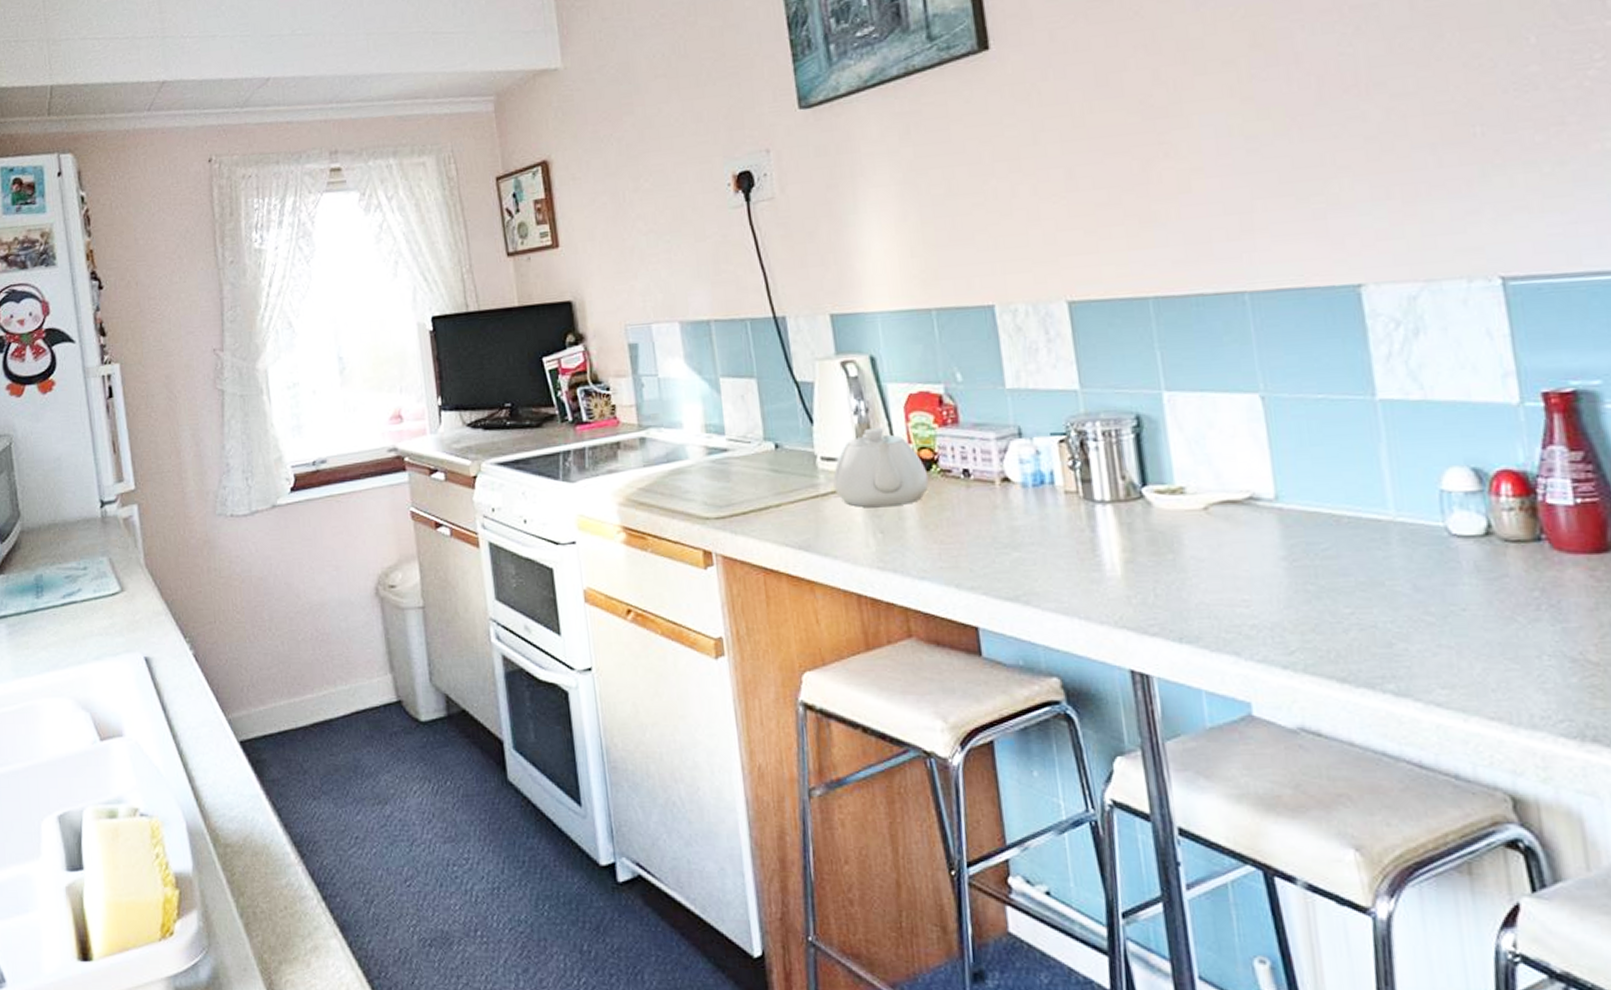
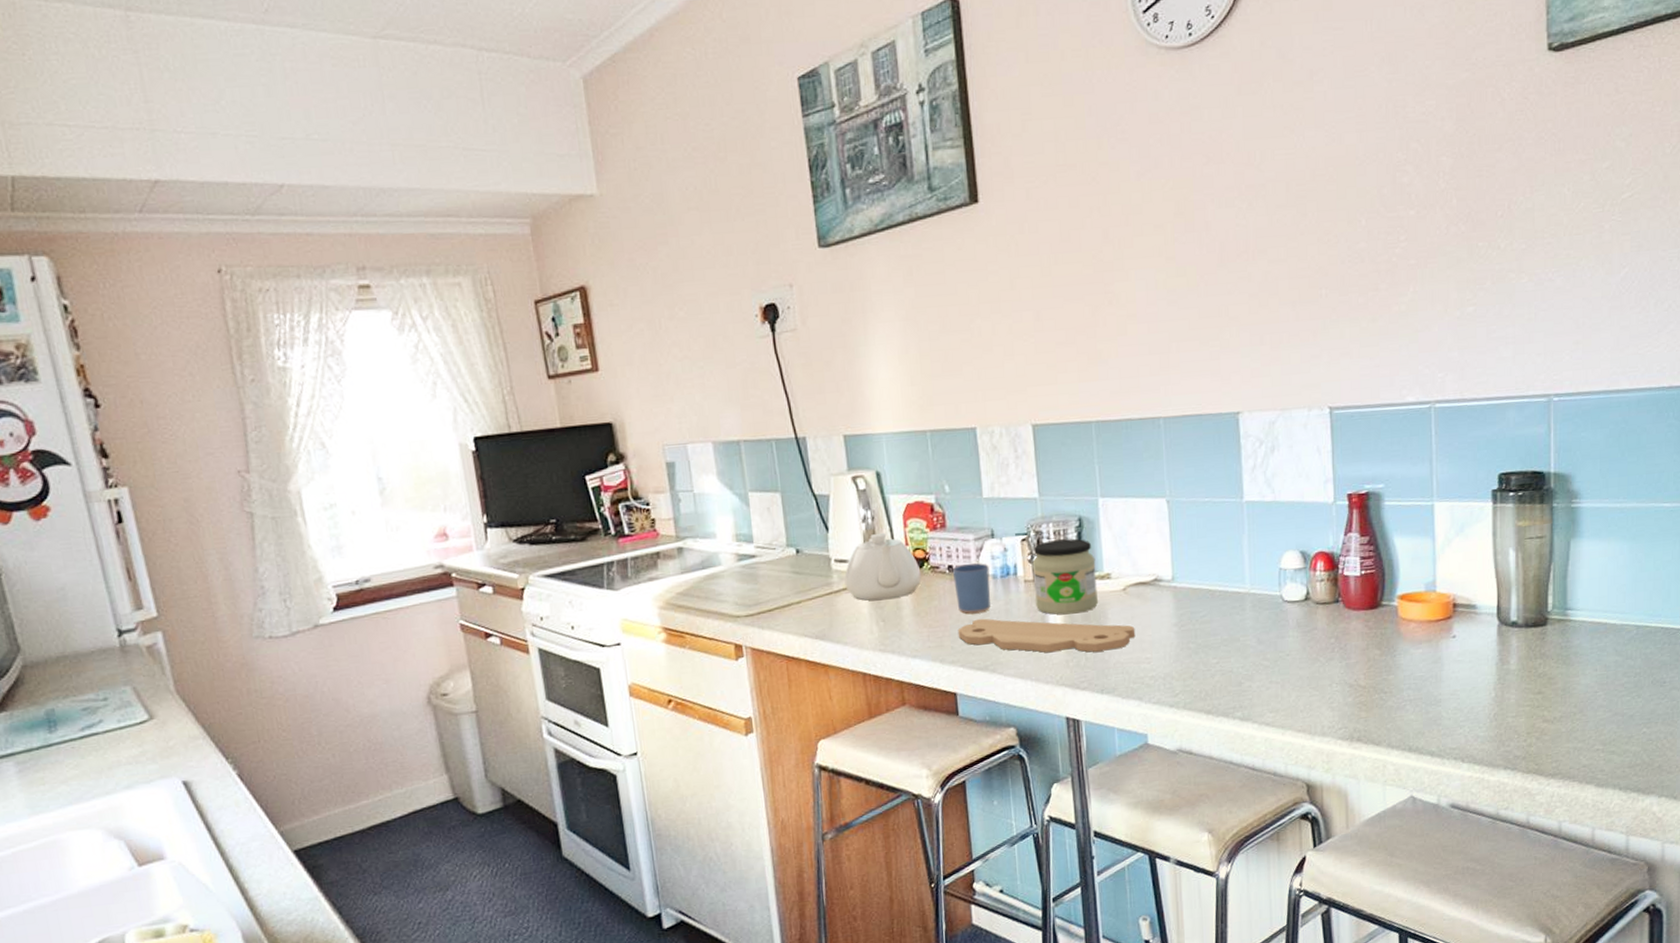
mug: none [968,467,1020,529] -> present [952,563,991,614]
cutting board: none [977,536,1226,588] -> present [957,618,1136,653]
jar: none [1074,441,1170,537] -> present [1032,538,1099,615]

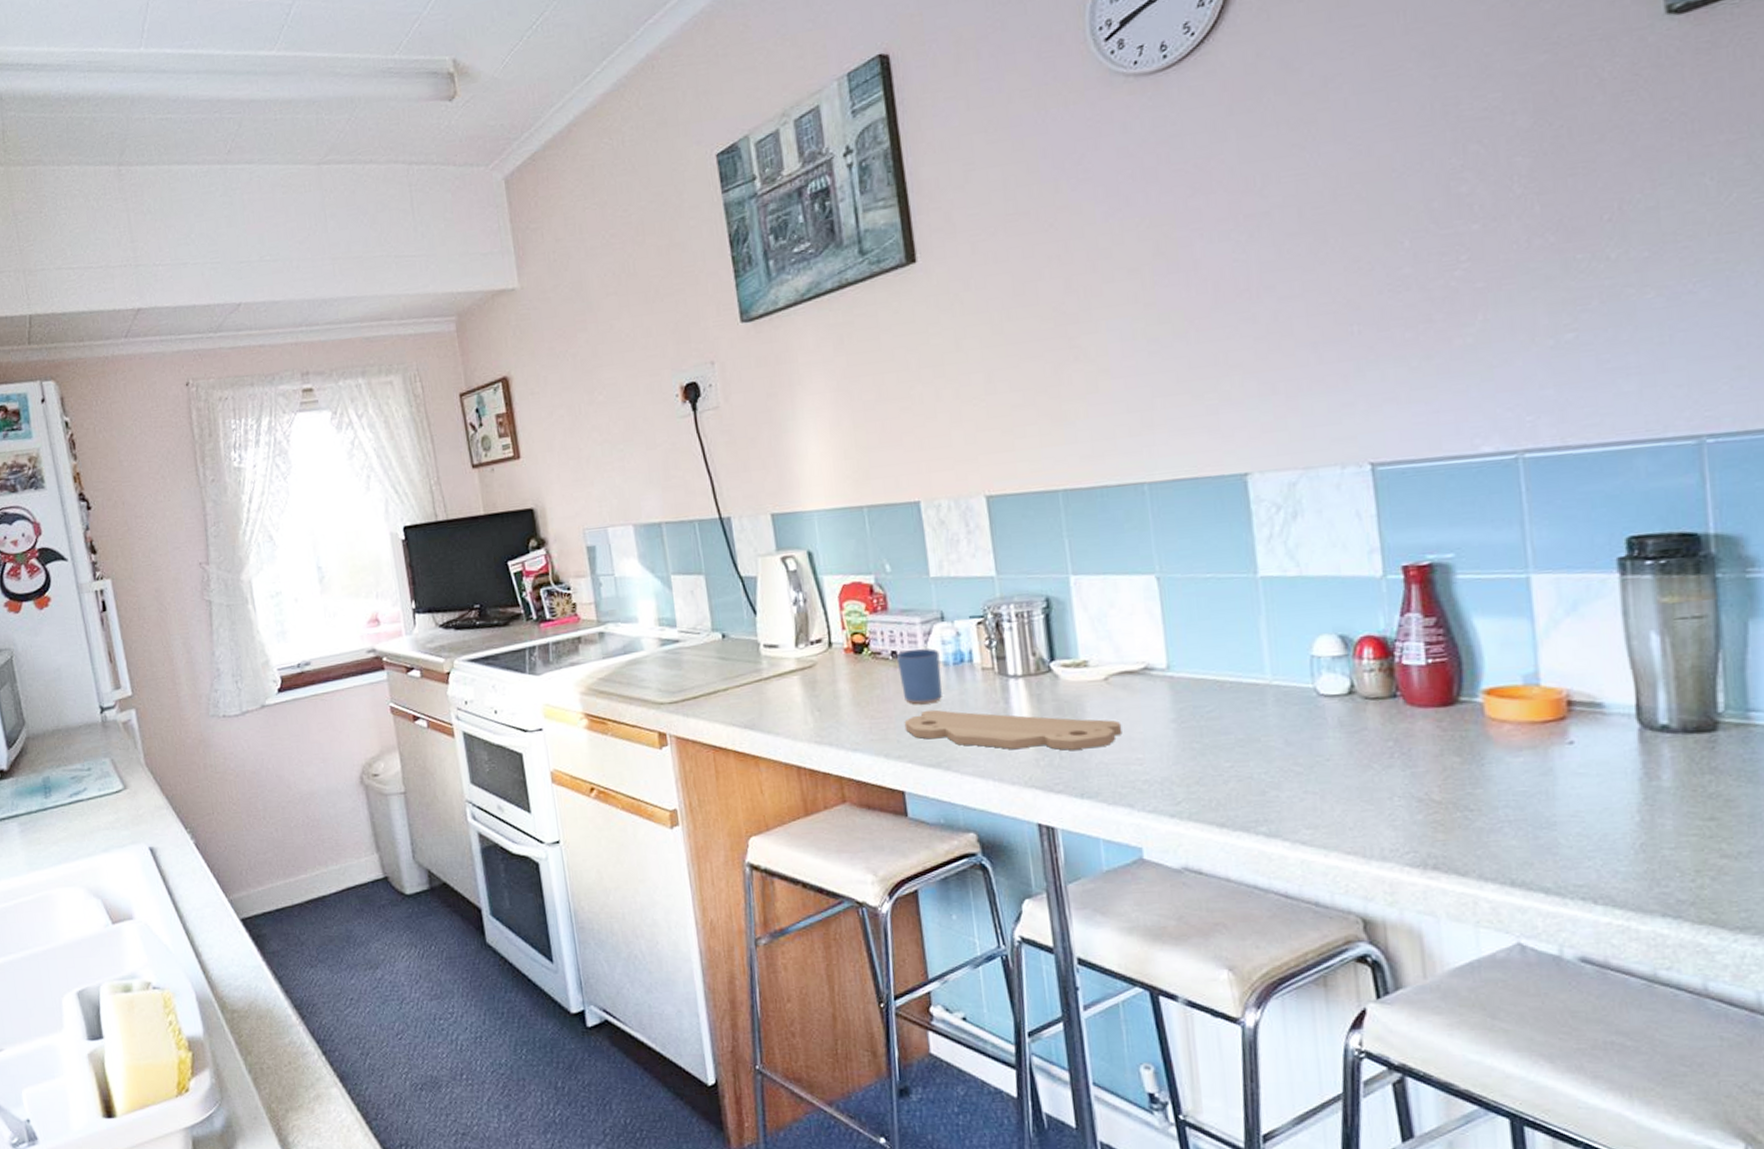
teapot: present [844,532,922,601] -> none [775,616,861,689]
jar: present [1032,538,1099,615] -> none [991,621,1074,707]

